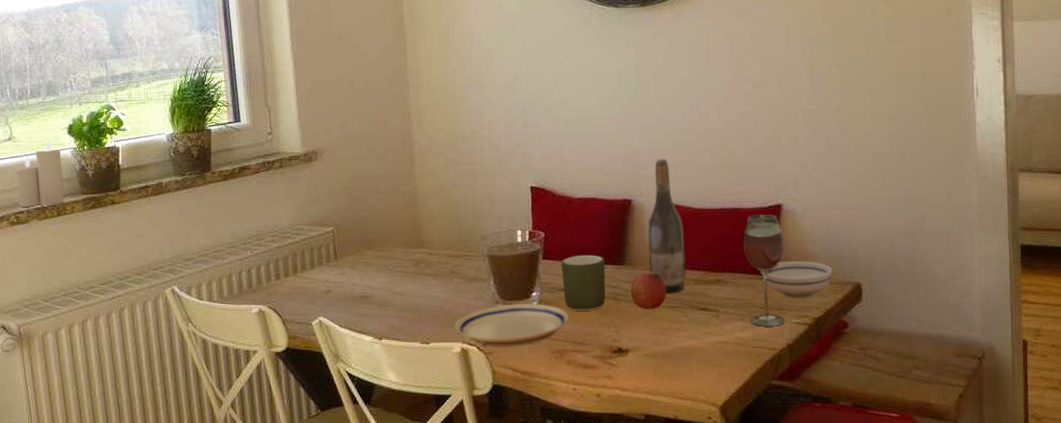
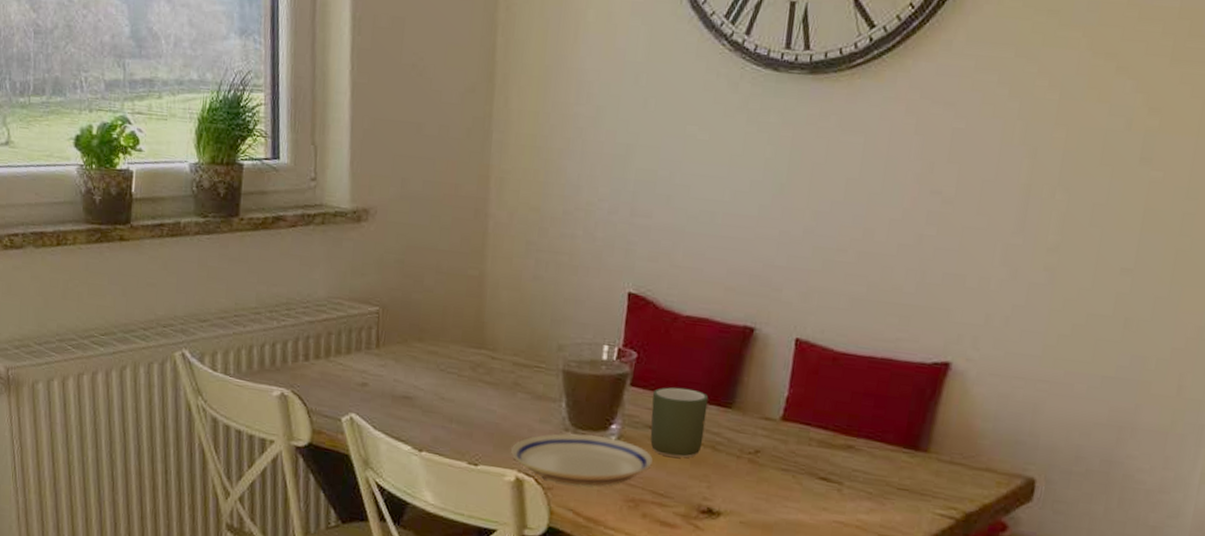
candle: present [15,142,64,207] -> none [11,153,66,233]
fruit: present [630,272,666,310] -> none [734,421,781,469]
wine bottle: present [647,159,686,293] -> none [762,281,816,453]
wineglass: present [743,214,785,327] -> none [881,371,946,515]
bowl: present [766,261,833,298] -> none [910,435,1002,486]

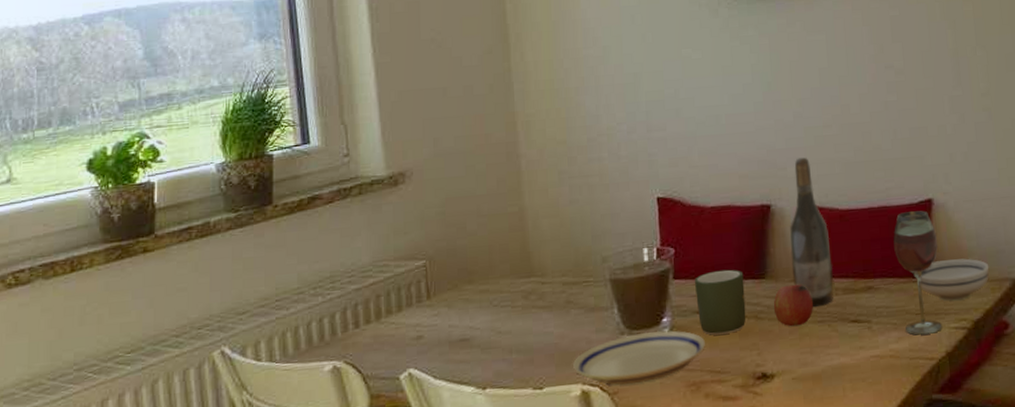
fruit: none [734,421,781,469] -> present [773,284,813,327]
wine bottle: none [762,281,816,453] -> present [789,157,834,307]
wineglass: none [881,371,946,515] -> present [893,210,942,335]
bowl: none [910,435,1002,486] -> present [920,258,990,300]

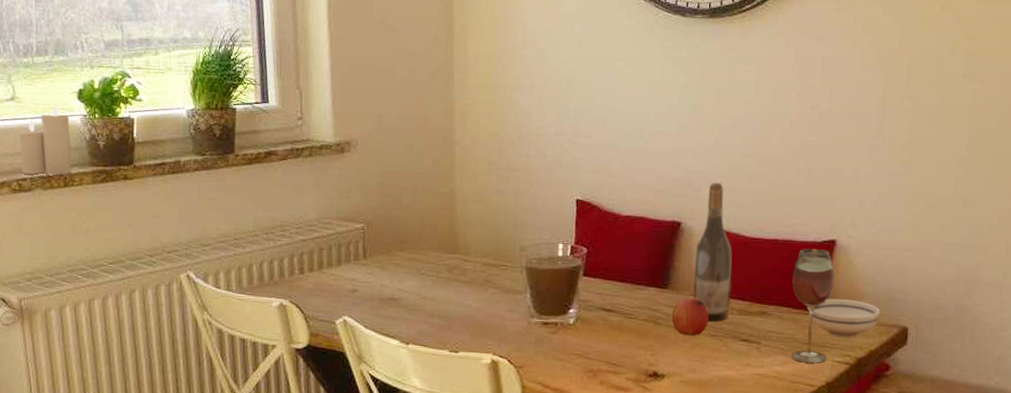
candle: none [15,181,81,265] -> present [18,106,72,176]
plate: present [573,330,705,385] -> none [486,319,606,362]
mug: present [694,269,746,335] -> none [601,274,648,332]

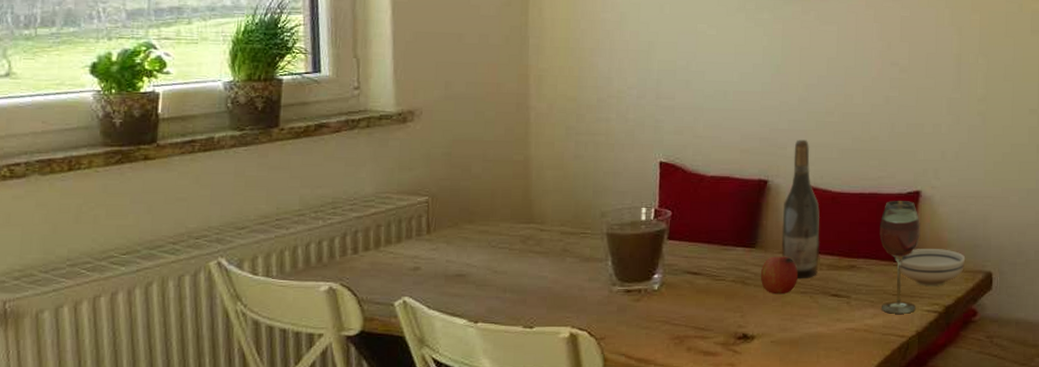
candle: present [18,106,72,176] -> none [12,81,80,159]

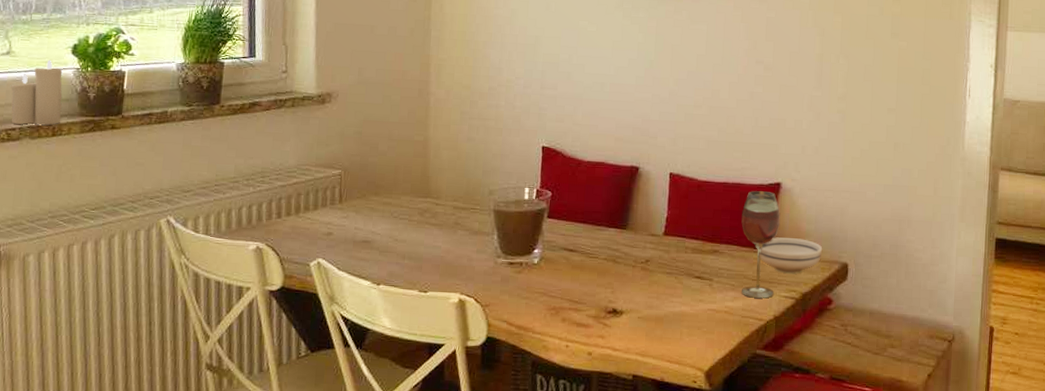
candle: none [12,81,80,159] -> present [11,59,63,126]
fruit: present [760,256,798,295] -> none [630,238,665,274]
wine bottle: present [781,139,821,278] -> none [649,130,686,260]

